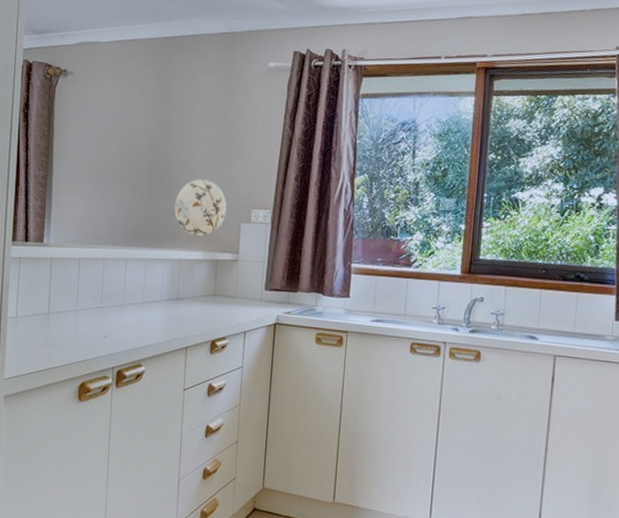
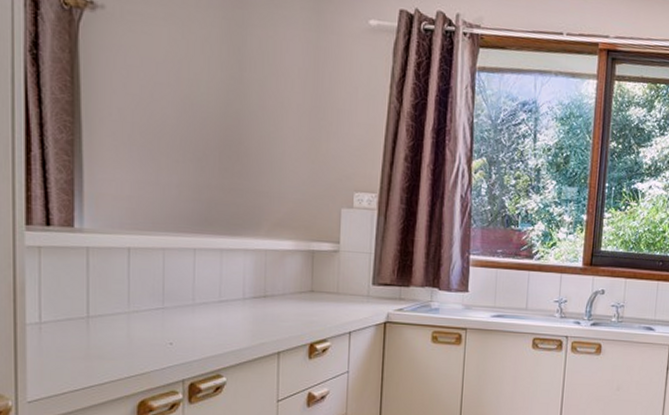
decorative plate: present [174,179,227,237] -> none [256,154,323,223]

